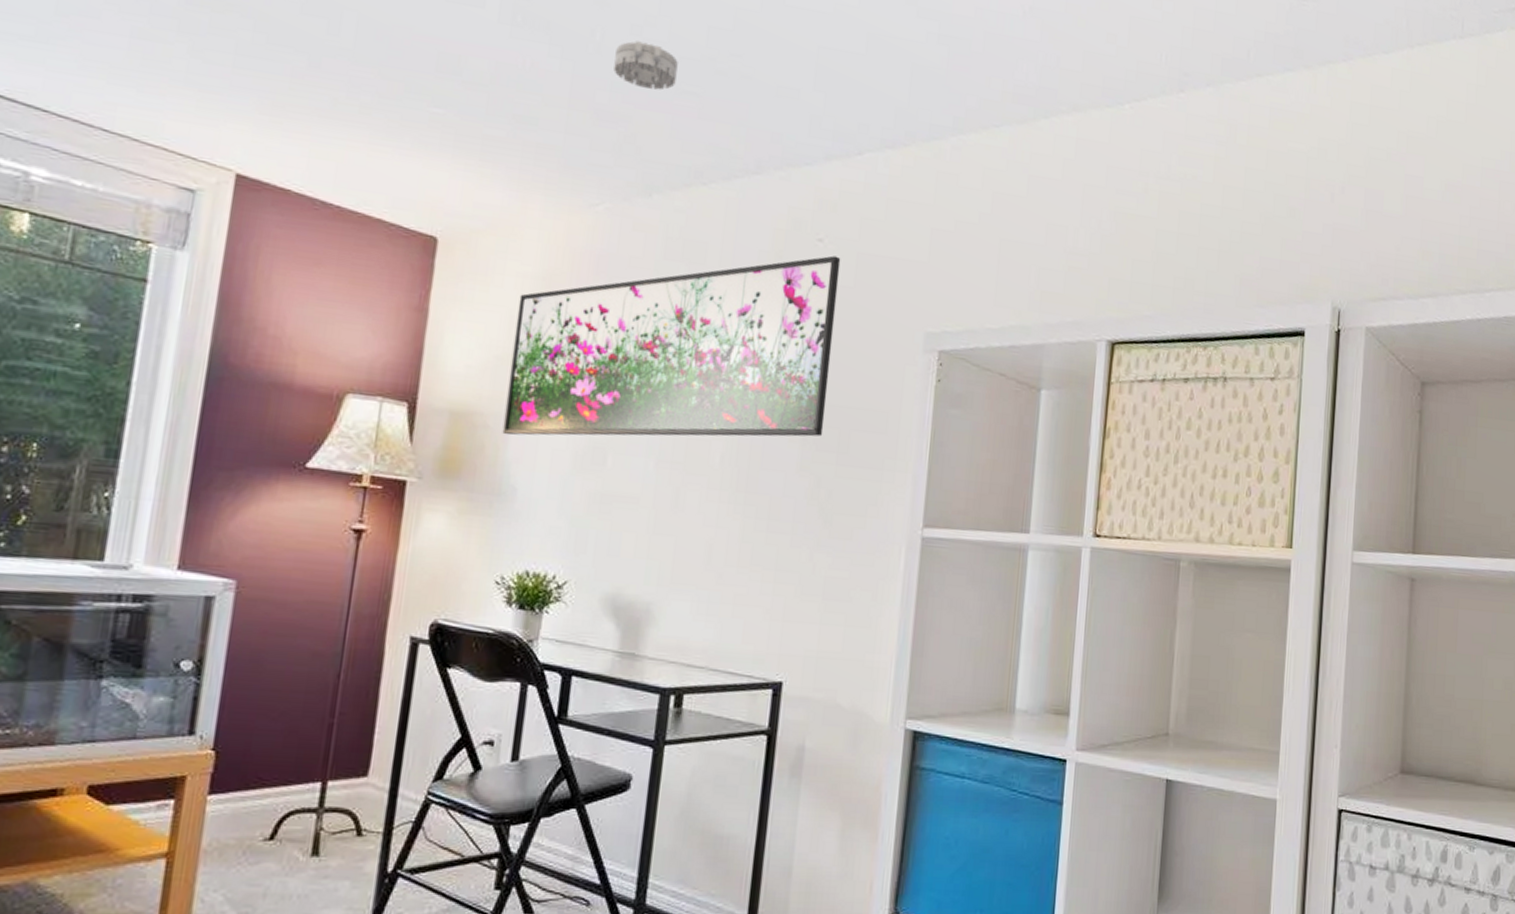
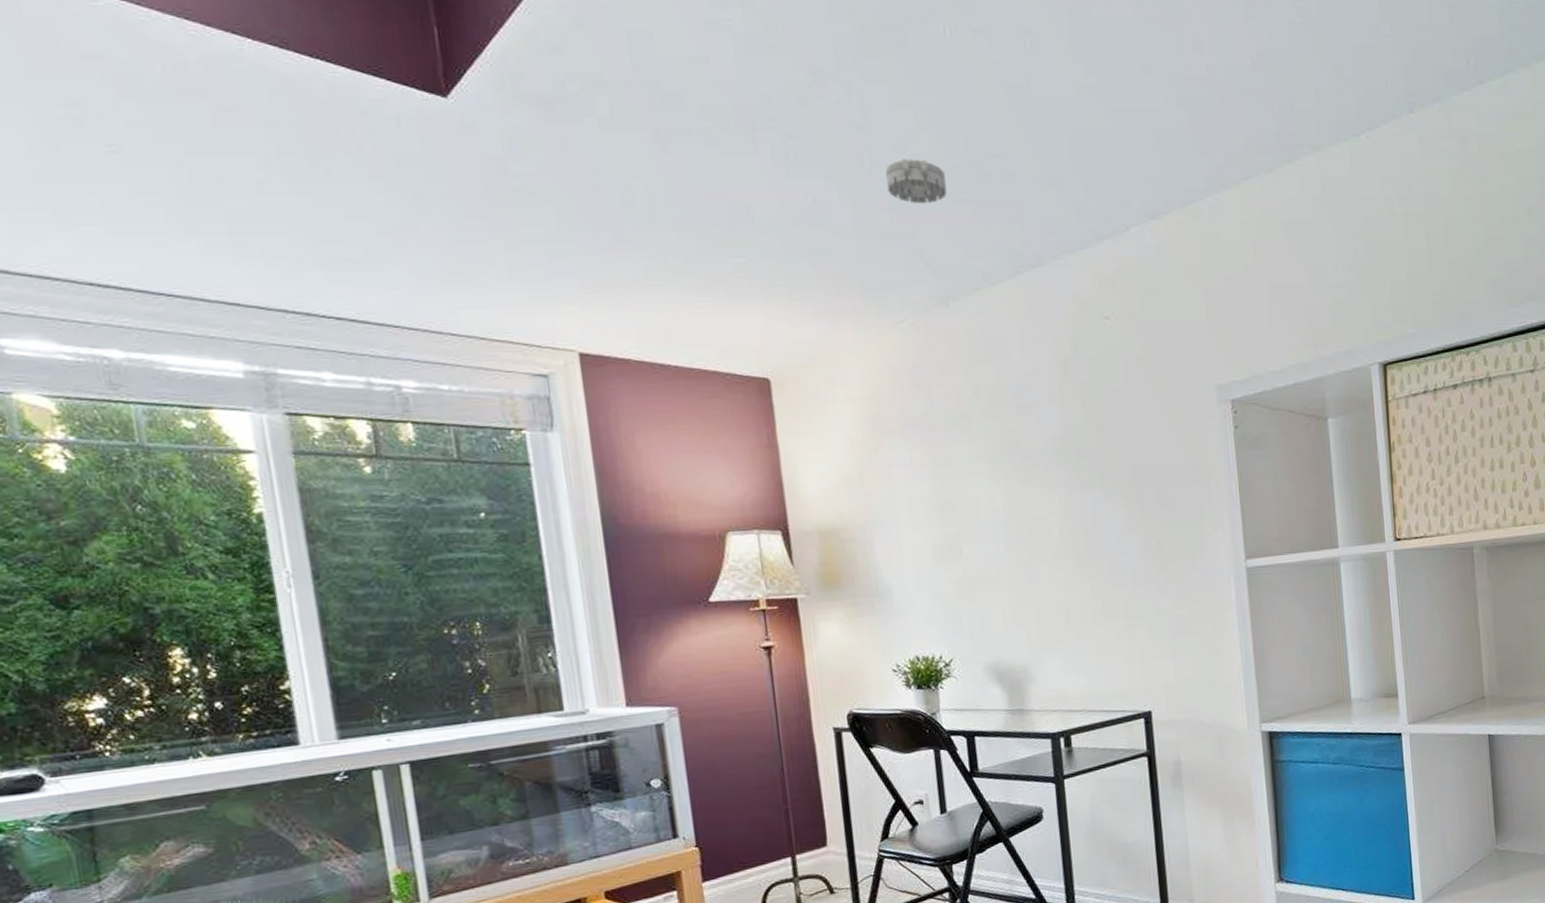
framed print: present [502,255,841,437] -> none [854,330,1144,544]

